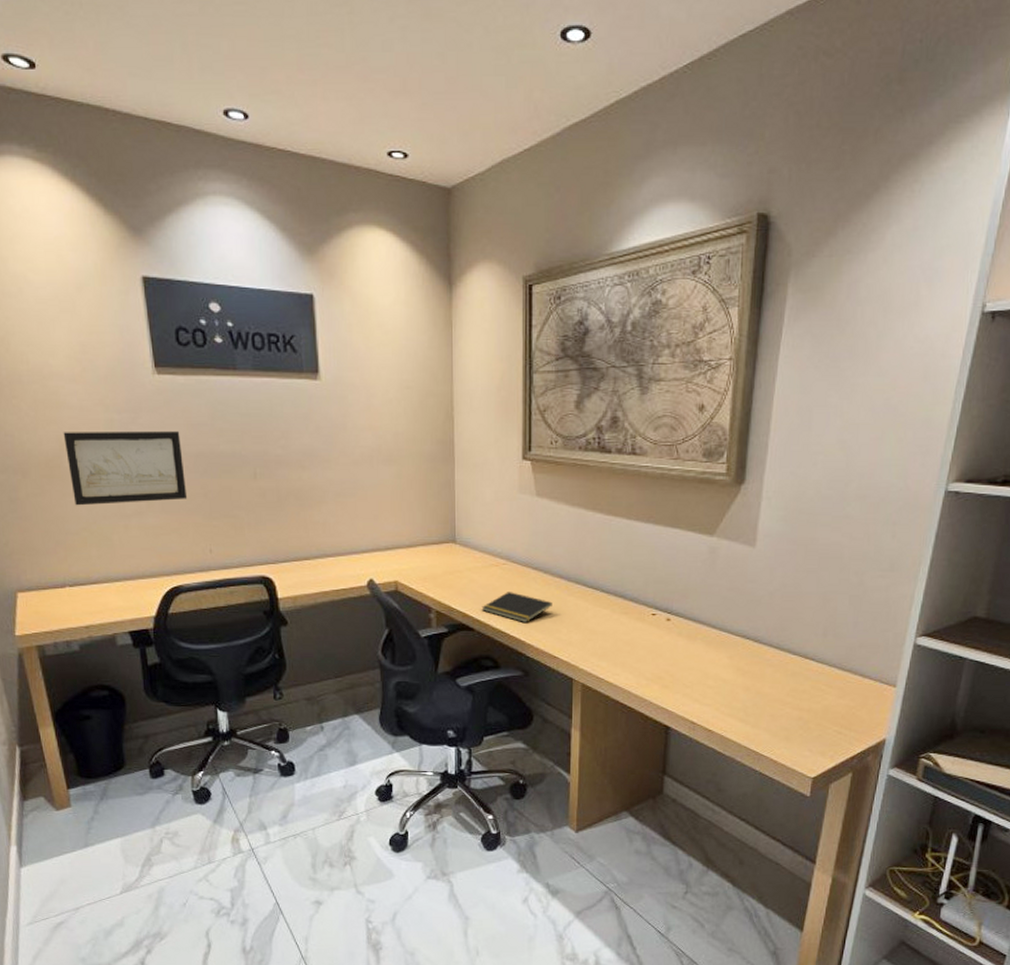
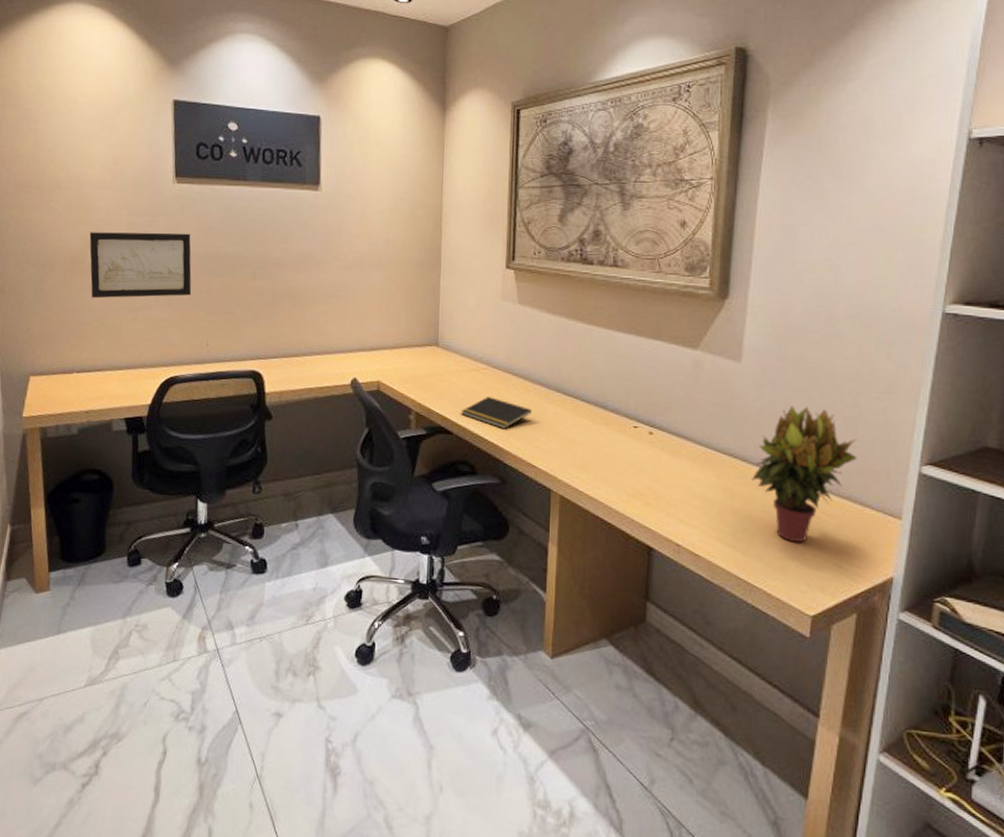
potted plant: none [763,586,860,714] -> present [752,405,858,543]

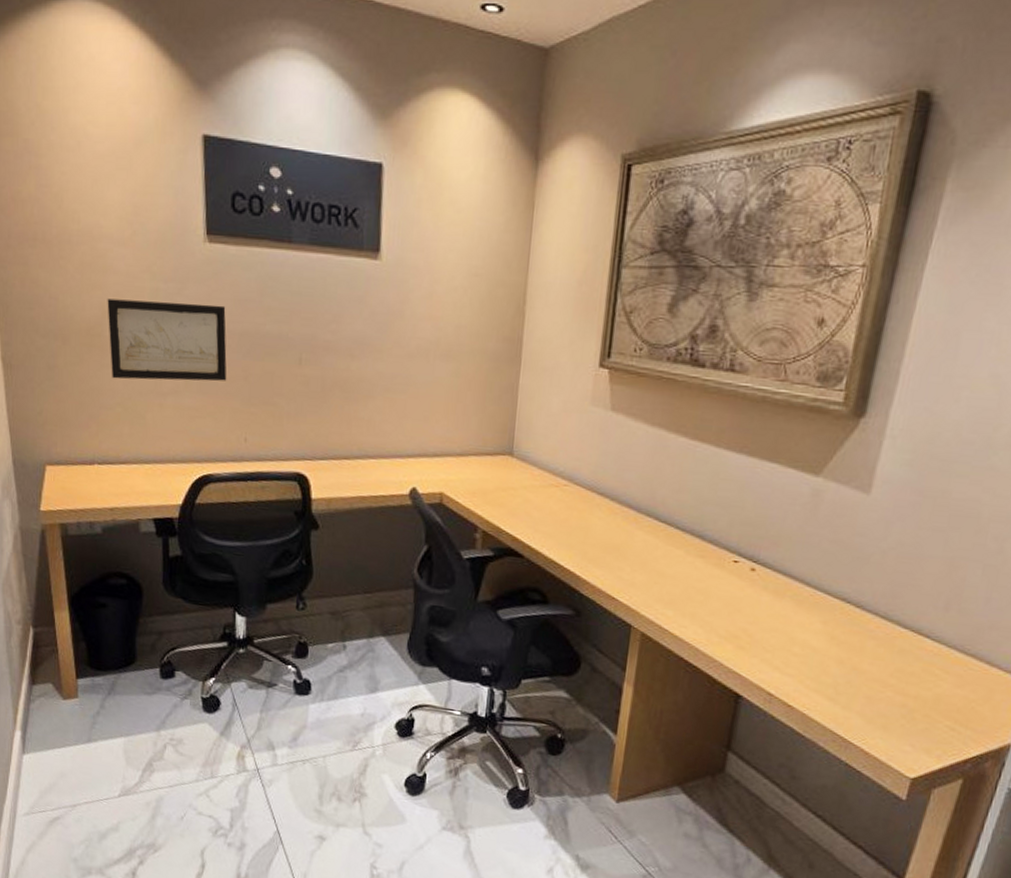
notepad: present [461,397,532,429] -> none [534,517,617,555]
potted plant: present [752,405,858,543] -> none [864,547,995,701]

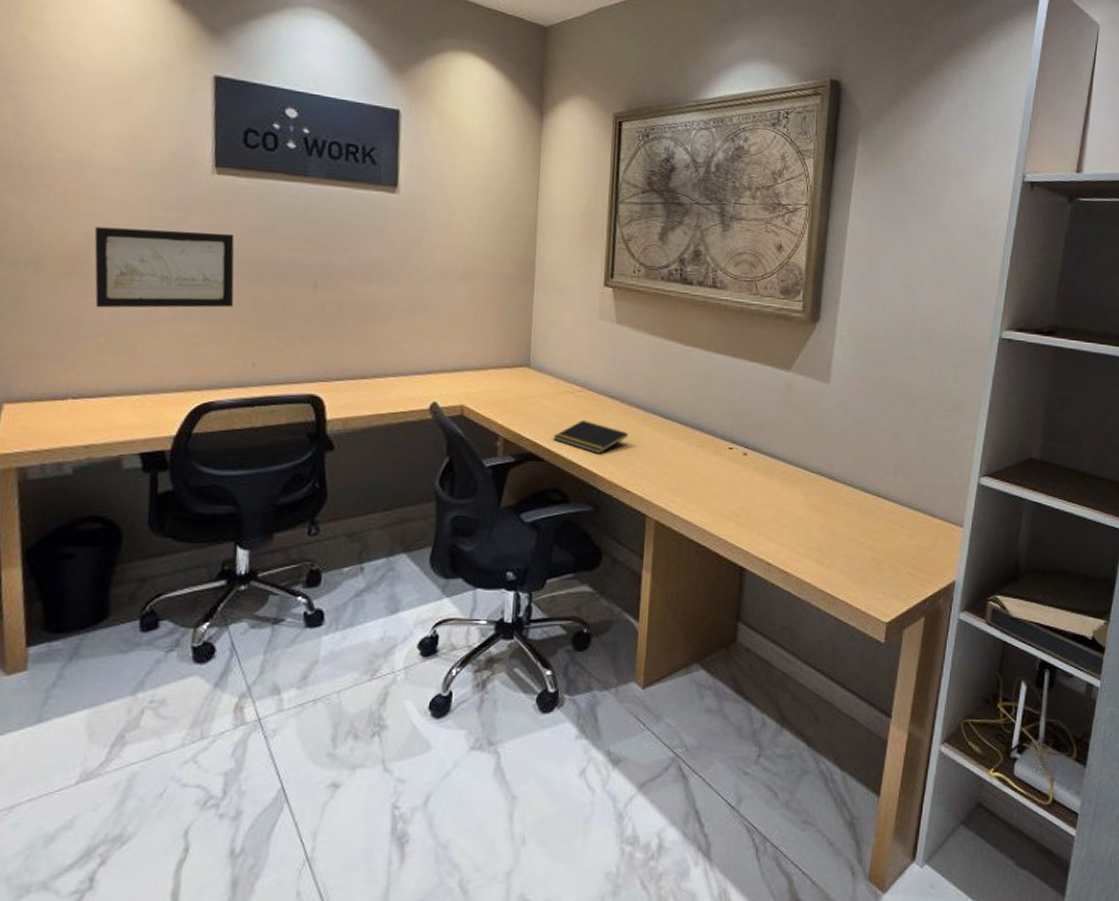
notepad: none [534,517,617,555] -> present [553,420,628,453]

